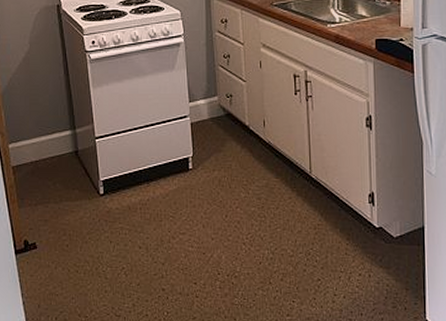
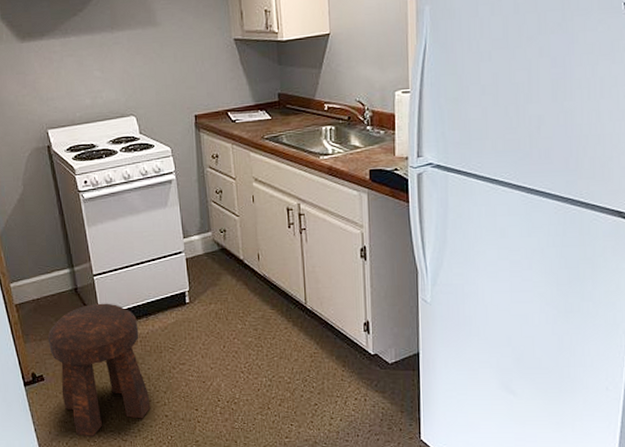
stool: none [43,167,147,312] -> present [47,303,151,437]

